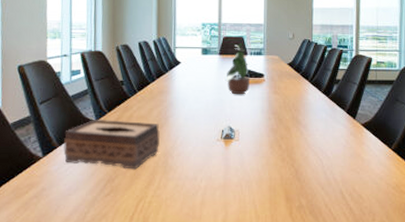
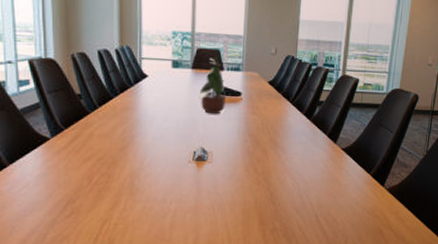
tissue box: present [63,119,160,170] -> none [15,136,125,191]

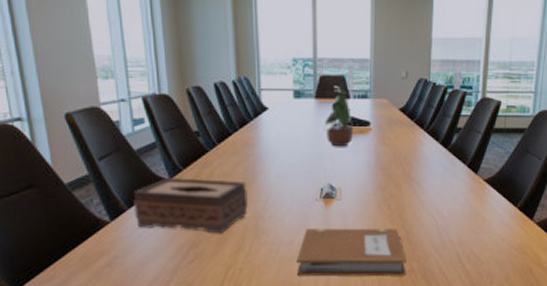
tissue box: none [15,136,125,191] -> present [133,177,248,234]
notebook: none [167,188,270,234] -> present [296,228,406,277]

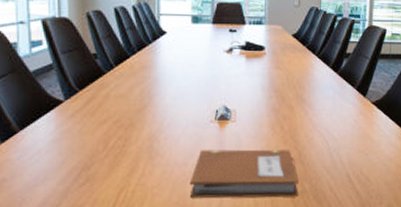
tissue box: present [133,177,248,234] -> none [26,98,143,156]
potted plant: present [324,83,354,147] -> none [220,9,249,70]

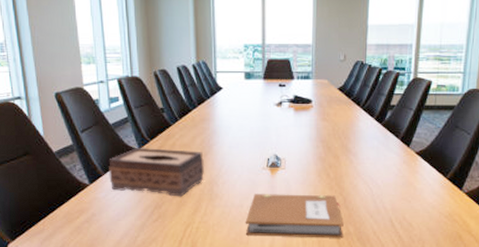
tissue box: none [26,98,143,156] -> present [109,147,204,197]

